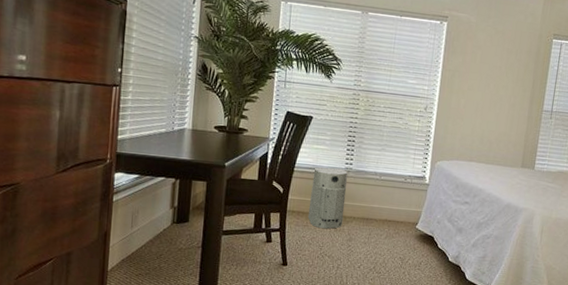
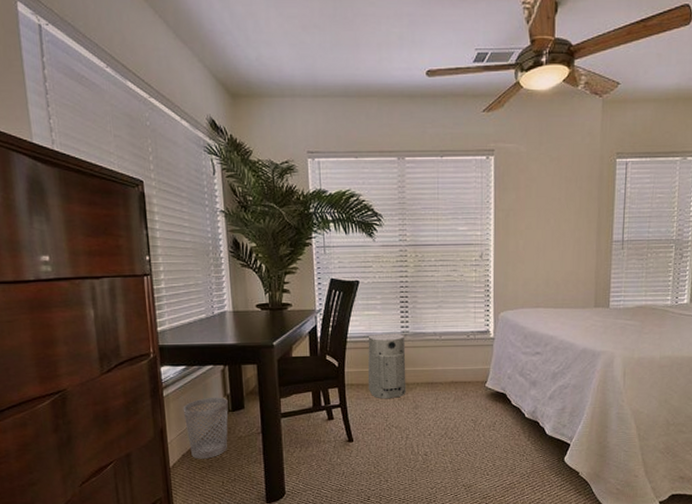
wastebasket: none [129,207,174,266] -> present [183,397,228,459]

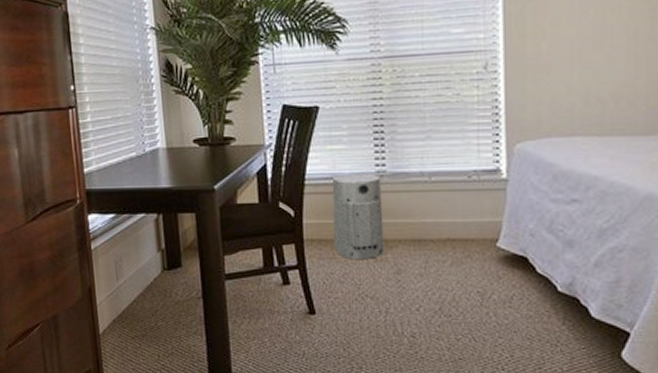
wastebasket: present [183,397,228,459] -> none [112,251,164,326]

